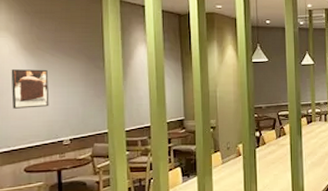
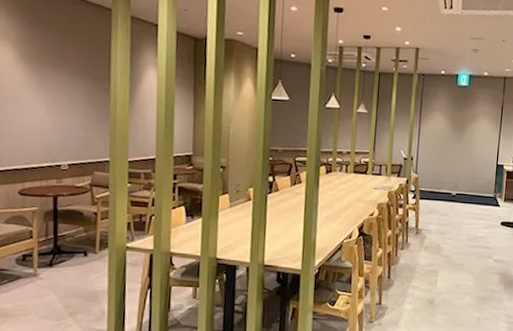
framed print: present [11,69,49,109] -> none [8,82,49,127]

